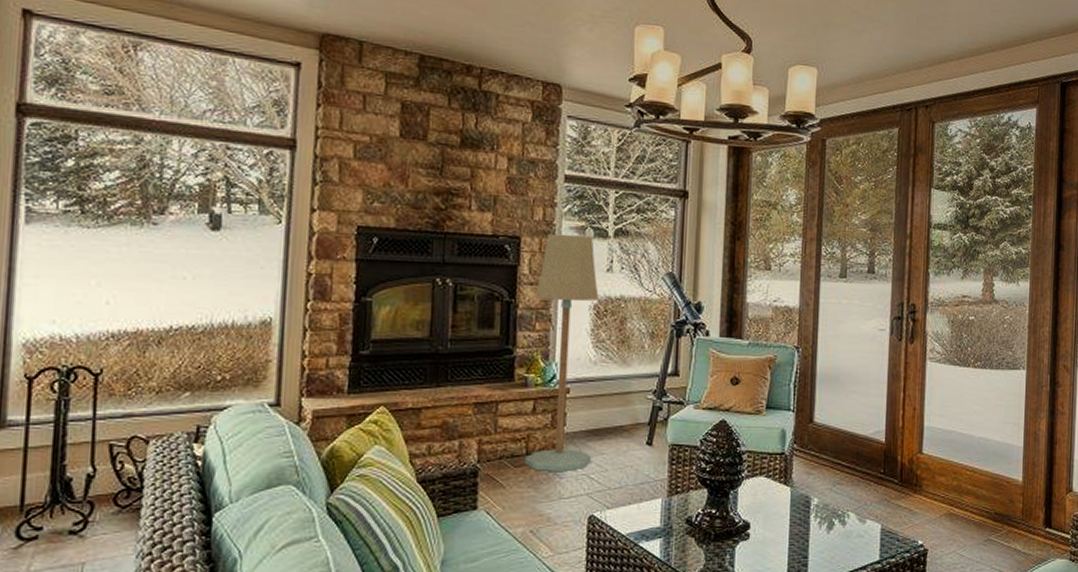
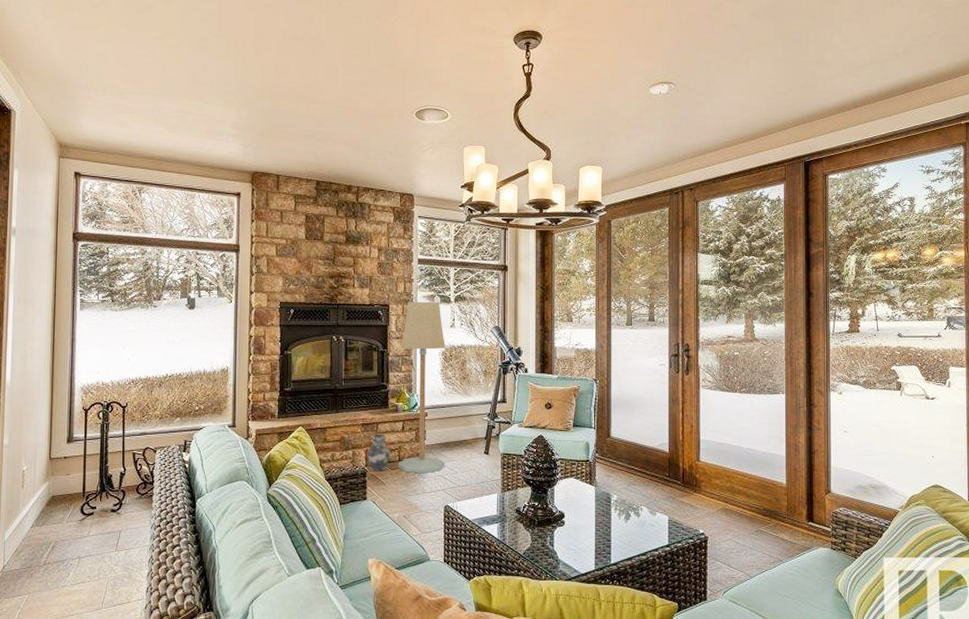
ceramic jug: none [480,417,515,470] -> present [367,434,391,471]

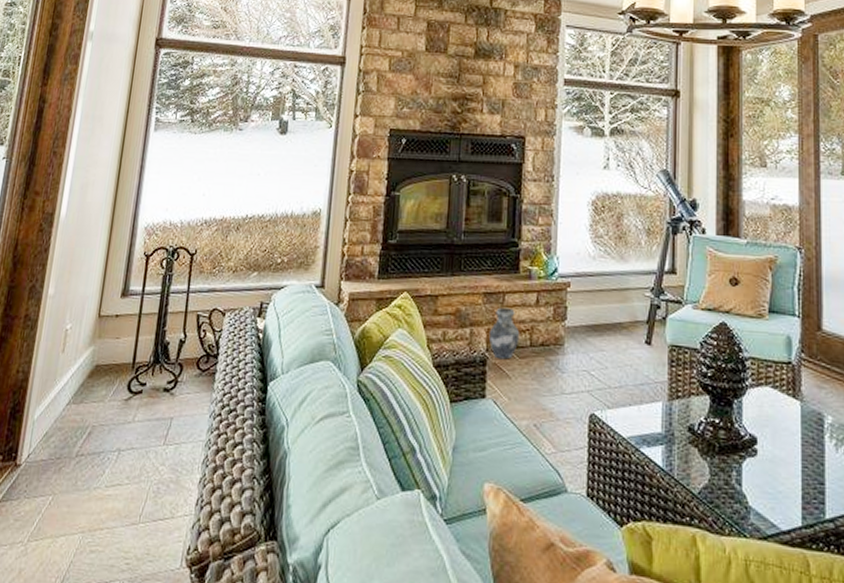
floor lamp: present [397,301,445,474] -> none [528,133,596,367]

